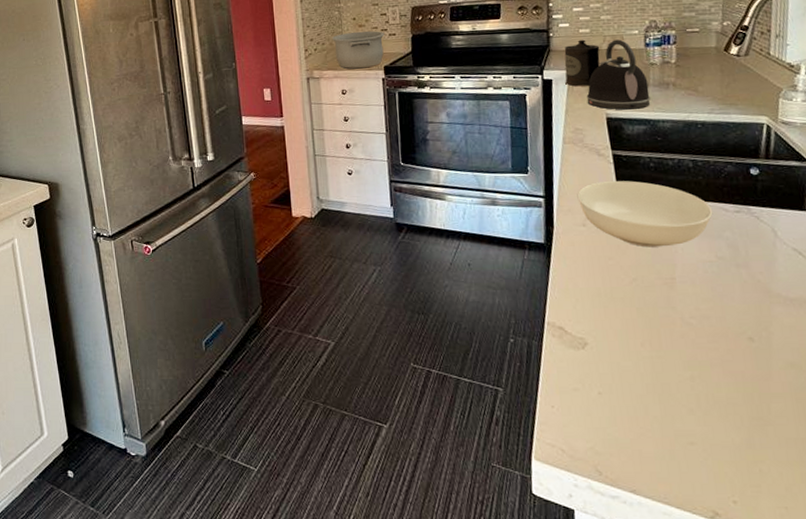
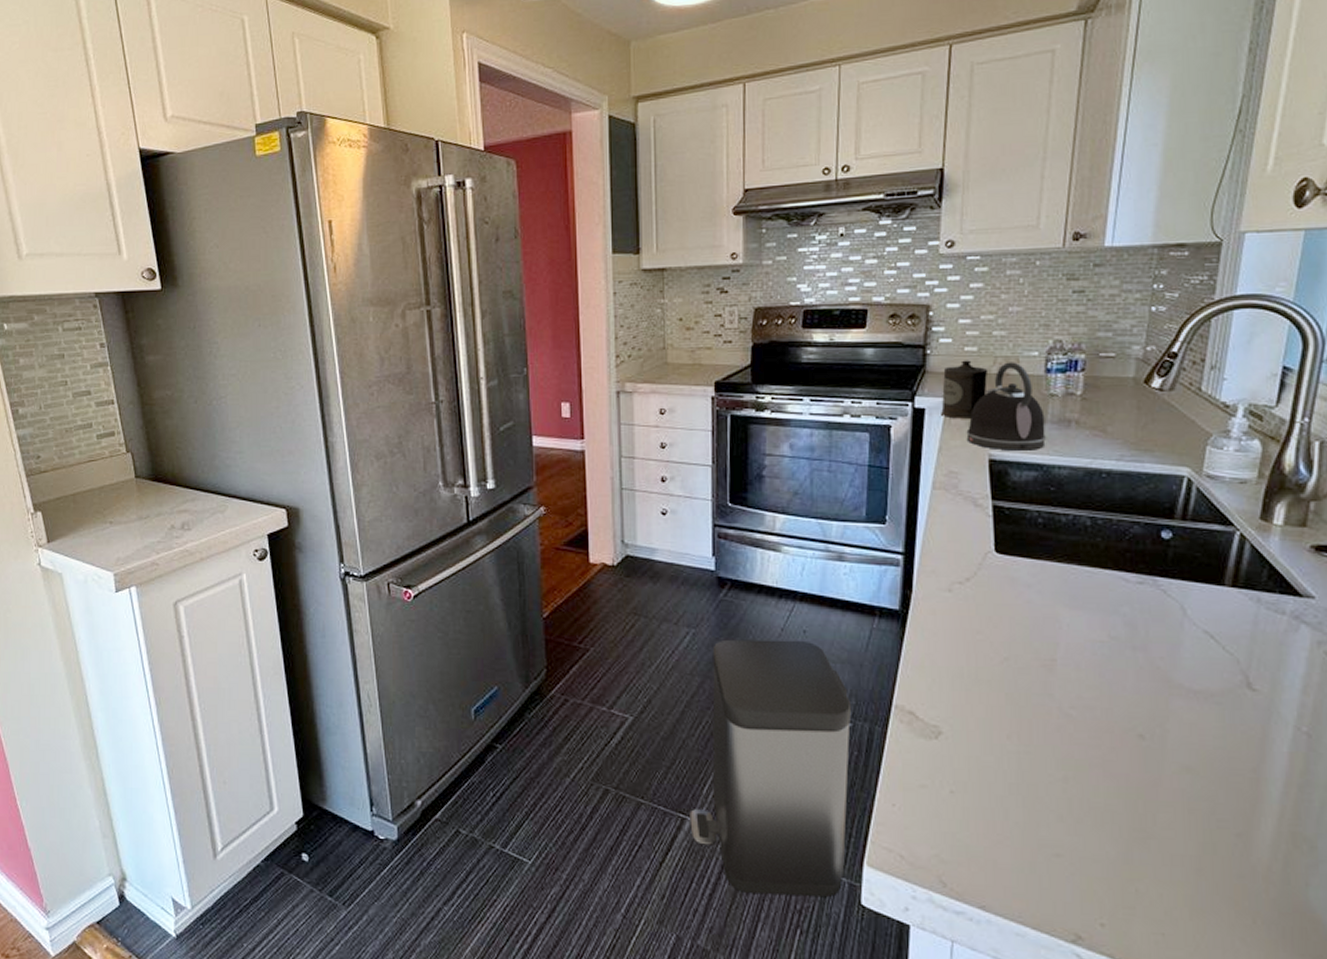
cooking pot: present [331,31,385,69] -> none [650,335,718,383]
pedal bin: none [385,272,516,489] -> present [690,639,852,897]
bowl: present [577,180,713,248] -> none [944,539,1110,621]

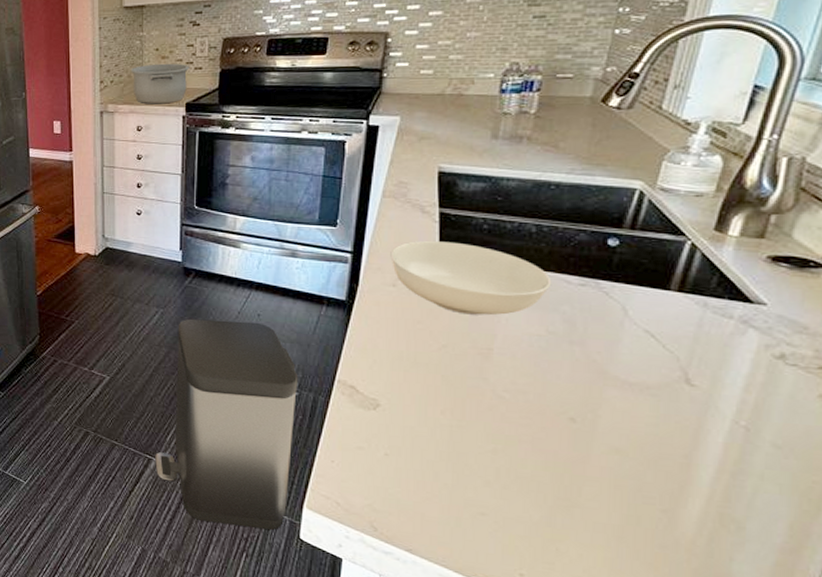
cooking pot: none [650,335,718,383] -> present [130,63,190,104]
canister: present [941,360,989,419] -> none [394,82,443,135]
bowl: none [944,539,1110,621] -> present [390,241,552,315]
kettle: present [966,362,1047,451] -> none [417,83,498,164]

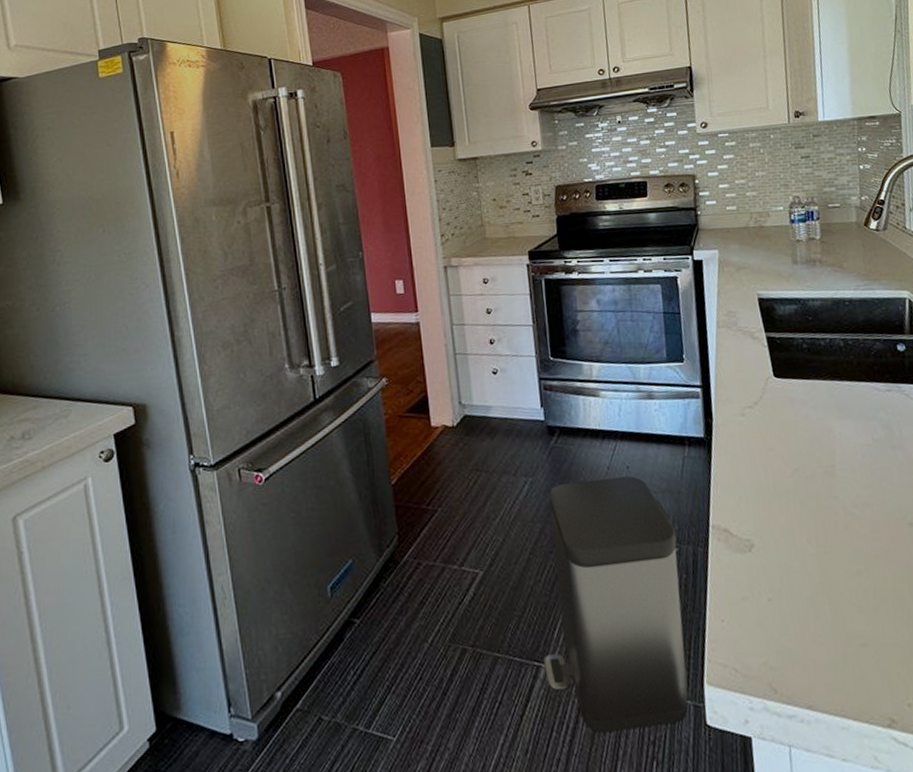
cooking pot: present [130,63,190,104] -> none [470,212,528,255]
bowl: present [390,241,552,315] -> none [734,364,867,435]

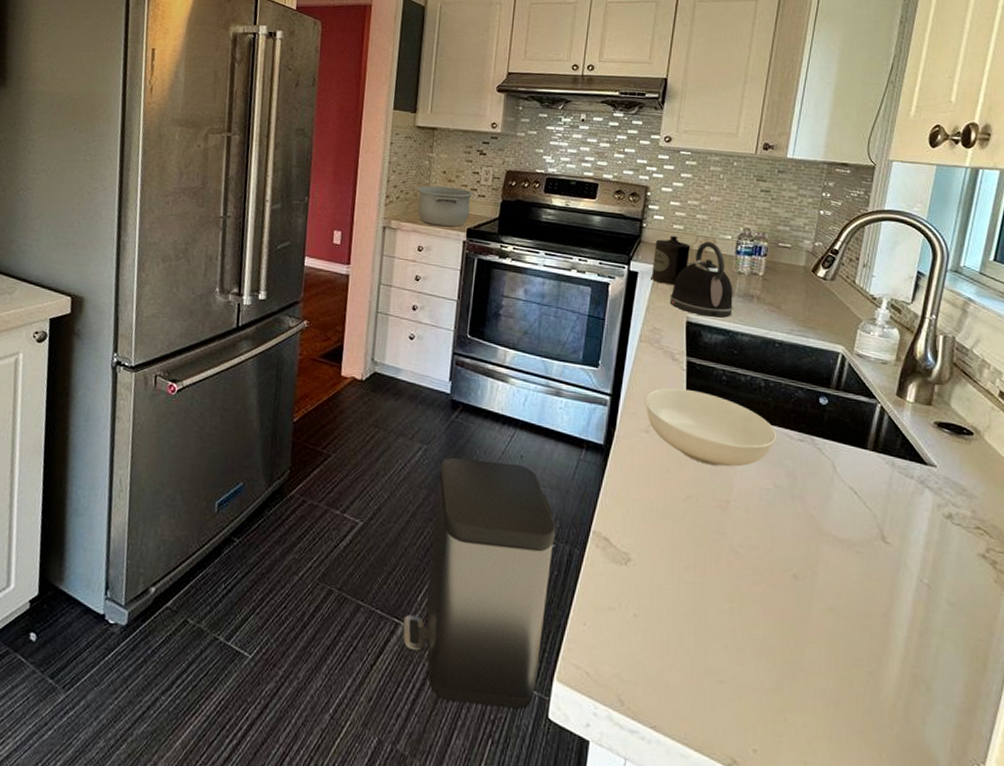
cooking pot: none [470,212,528,255] -> present [416,185,474,227]
canister: none [713,217,748,267] -> present [651,235,691,285]
bowl: none [734,364,867,435] -> present [644,388,777,467]
kettle: none [737,216,800,290] -> present [669,241,734,318]

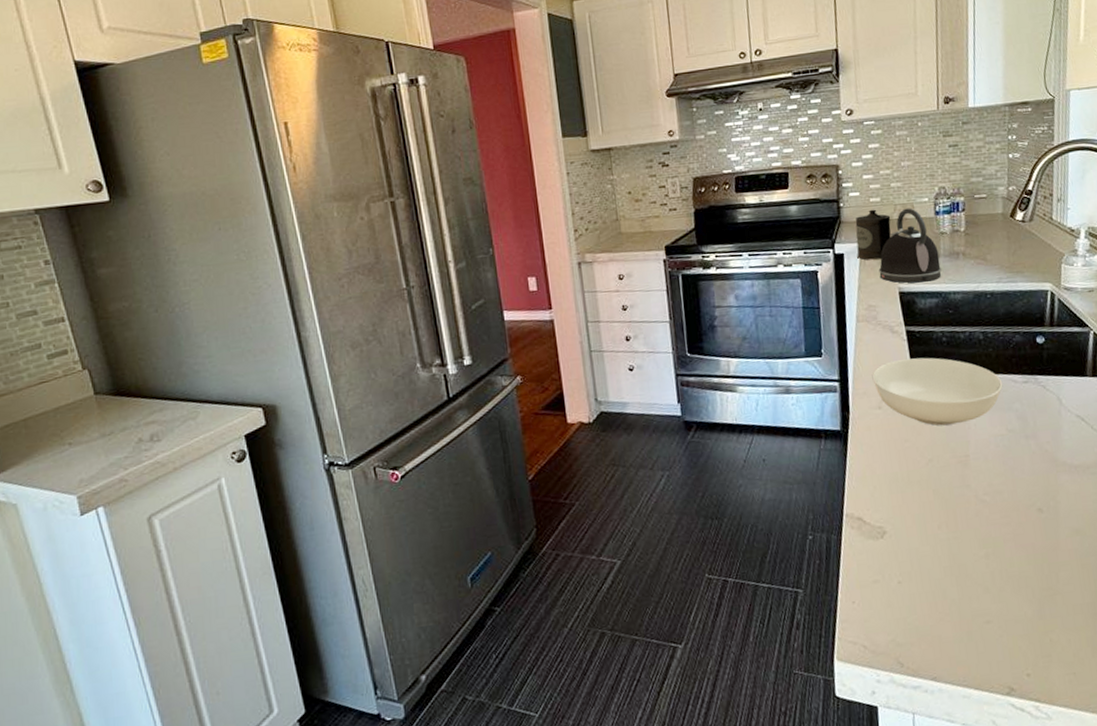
pedal bin: present [402,457,556,709] -> none [680,468,819,706]
cooking pot: present [416,185,474,227] -> none [604,206,664,251]

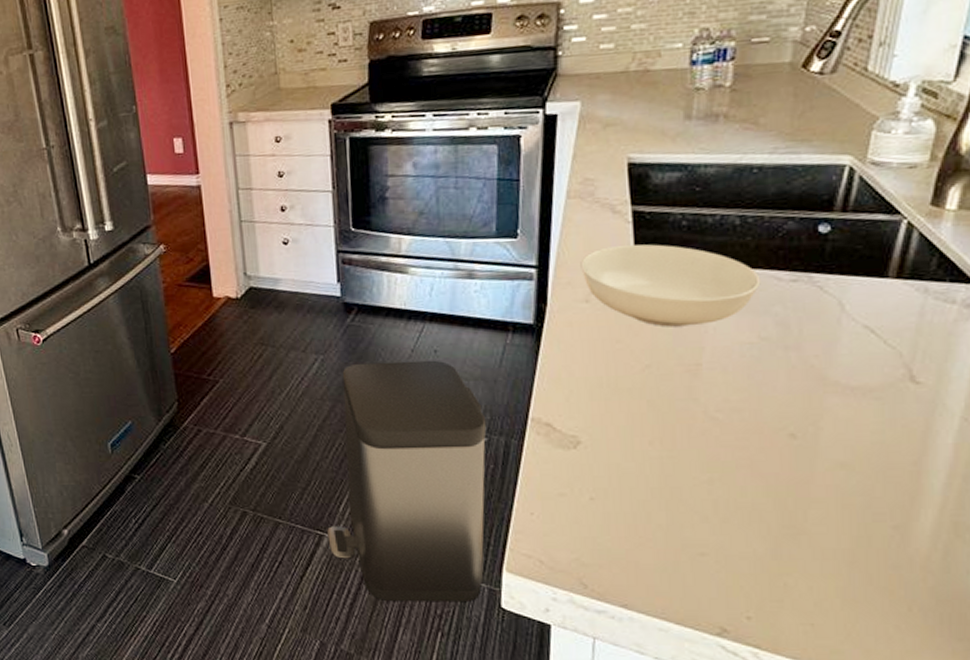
pedal bin: none [680,468,819,706] -> present [327,360,487,602]
canister: present [855,209,891,260] -> none [575,58,627,123]
kettle: present [878,208,942,283] -> none [602,56,692,153]

